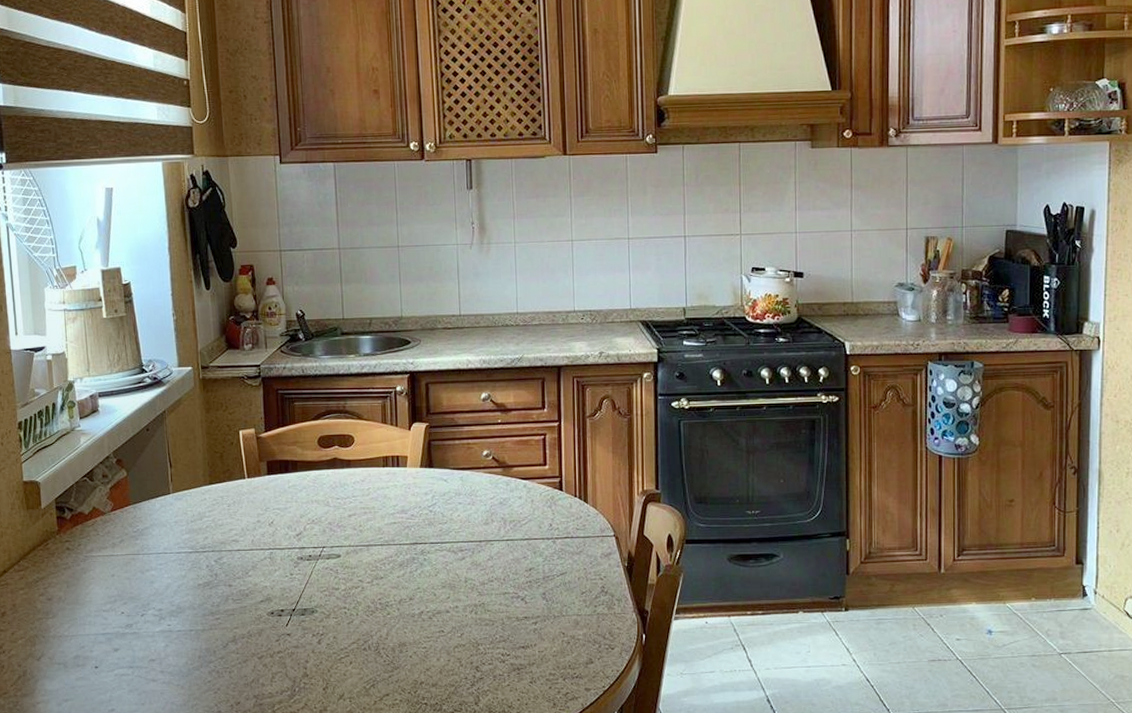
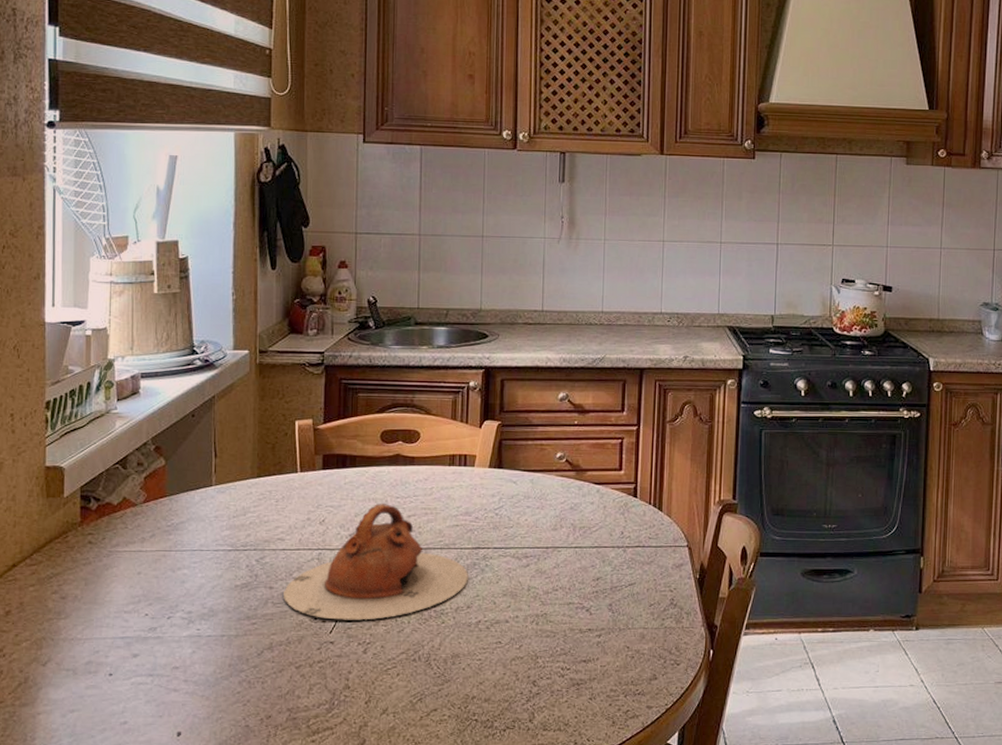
teapot: none [242,505,409,614] -> present [284,504,468,620]

